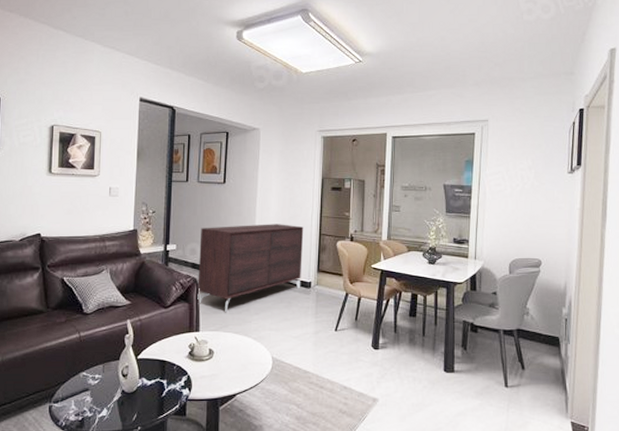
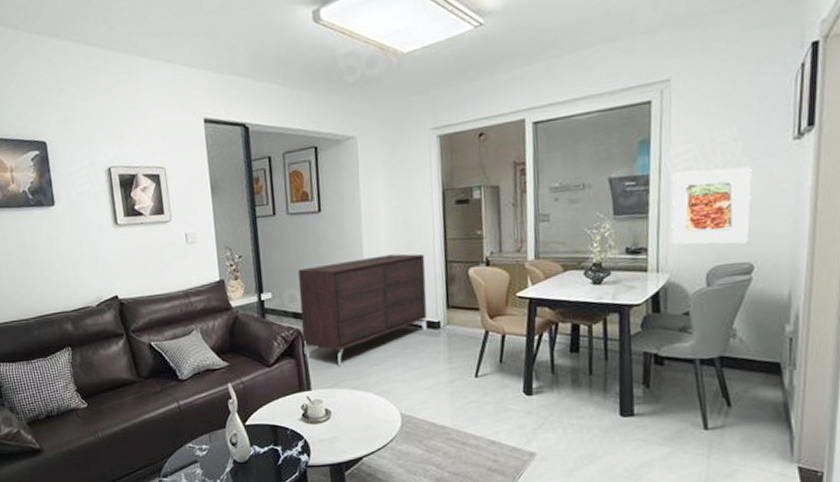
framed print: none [485,187,541,244] -> present [671,166,752,245]

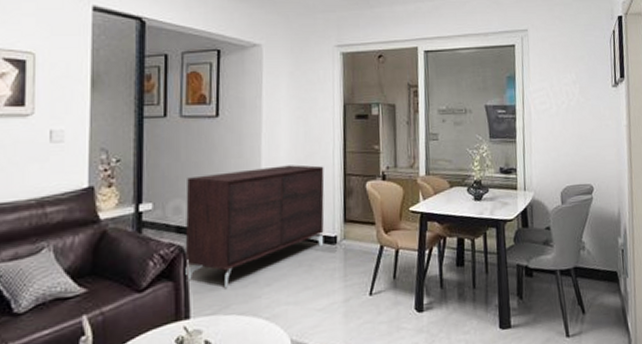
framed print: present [671,166,752,245] -> none [533,104,589,168]

